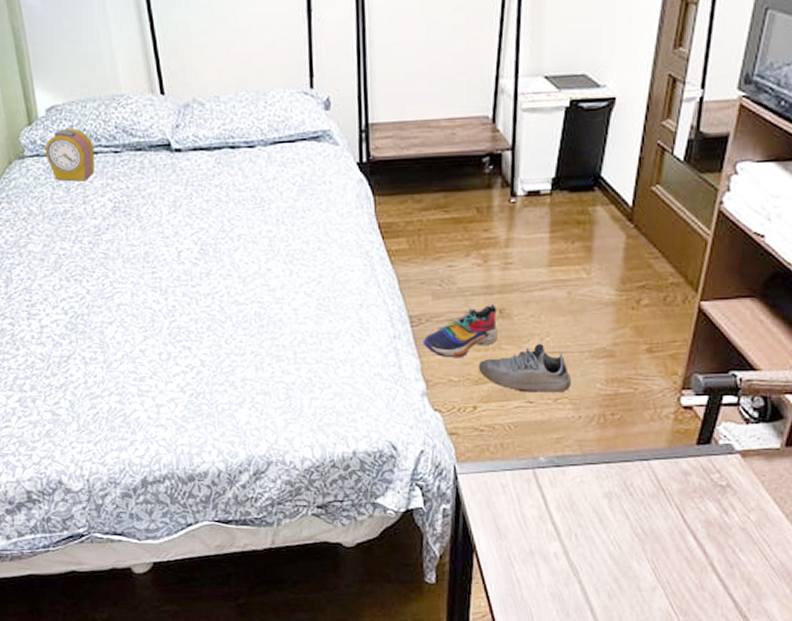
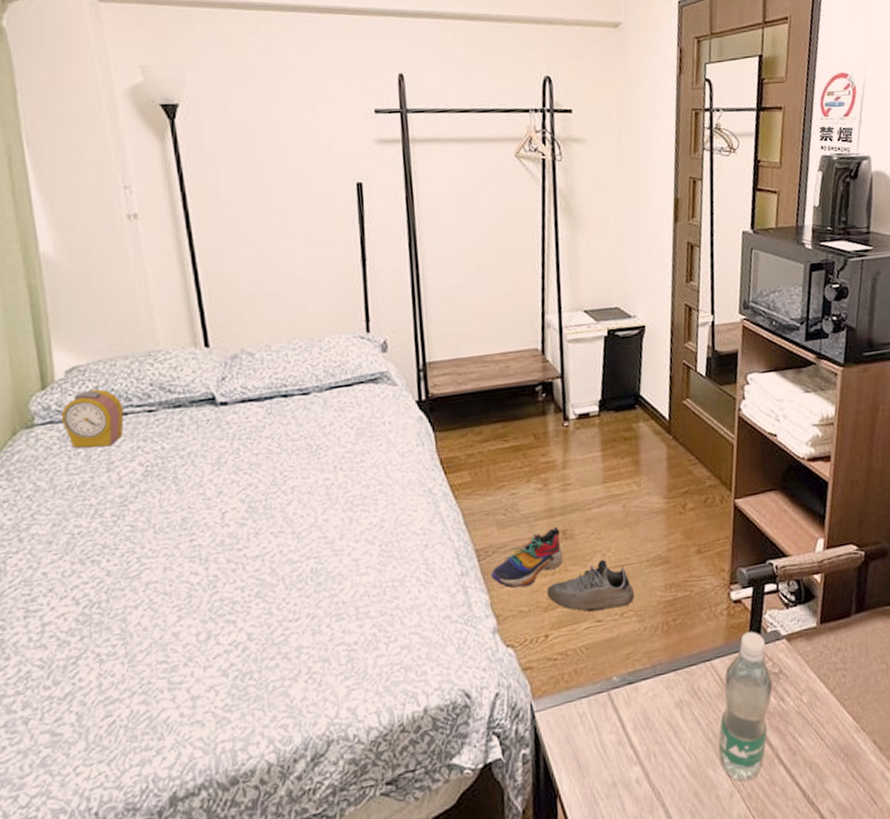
bottle: none [645,440,717,580] -> present [718,631,773,782]

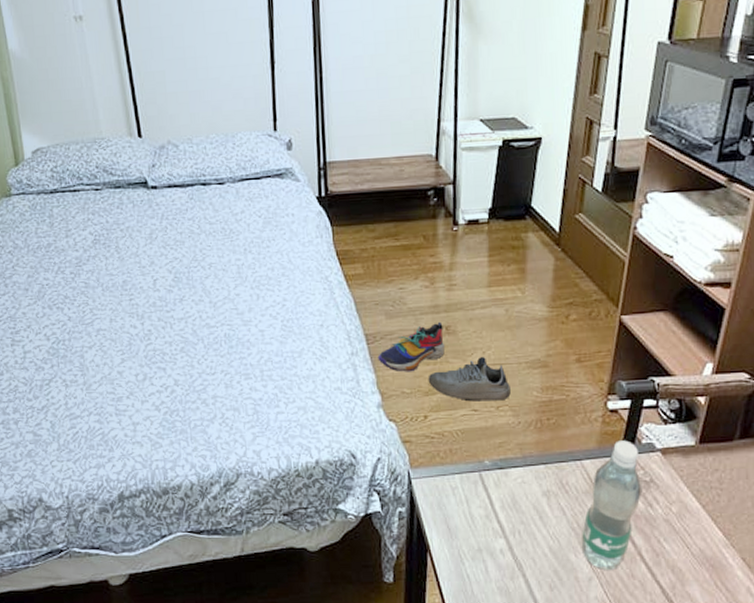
alarm clock: present [60,389,124,449] -> none [30,168,77,217]

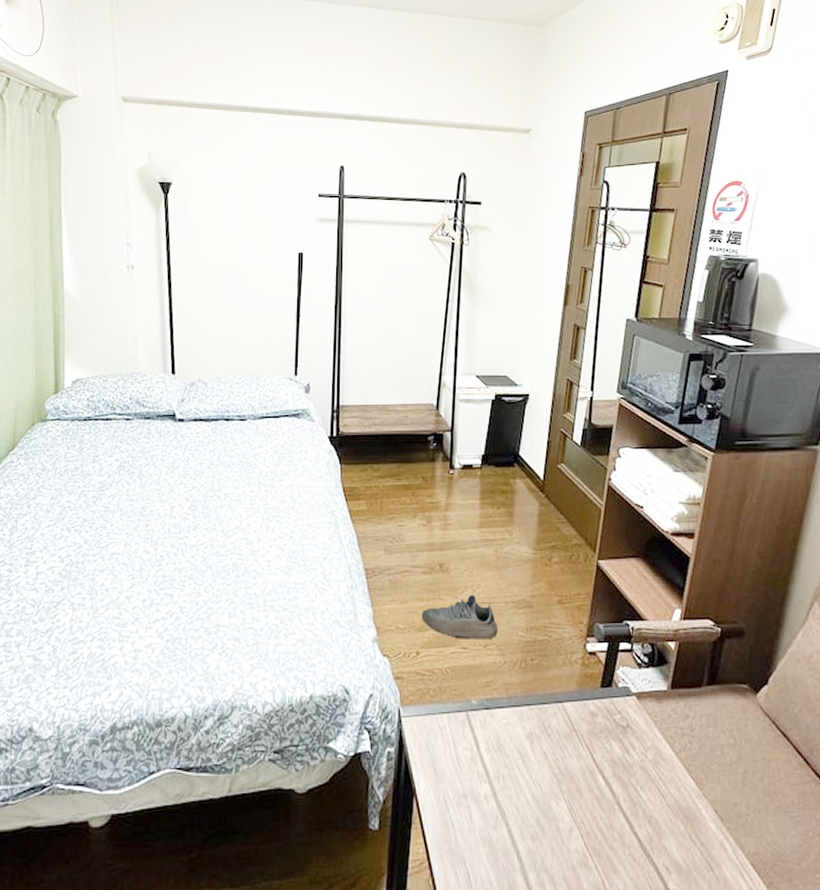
athletic shoe: present [377,321,445,372] -> none [375,559,438,607]
bottle: present [581,440,643,570] -> none [562,683,620,820]

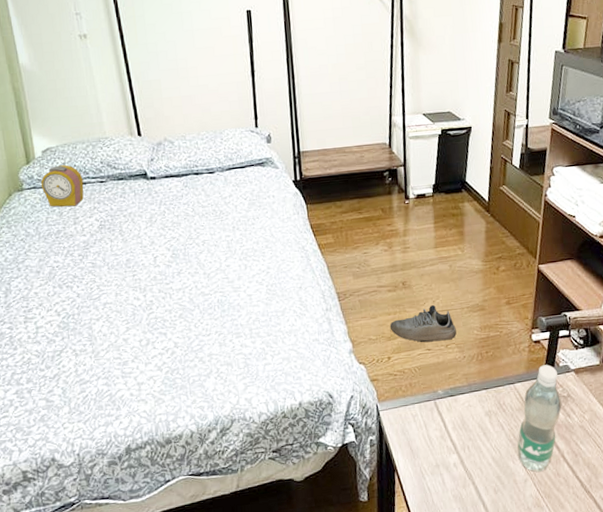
alarm clock: none [65,398,109,443] -> present [40,165,84,207]
bottle: none [562,683,620,820] -> present [517,365,562,472]

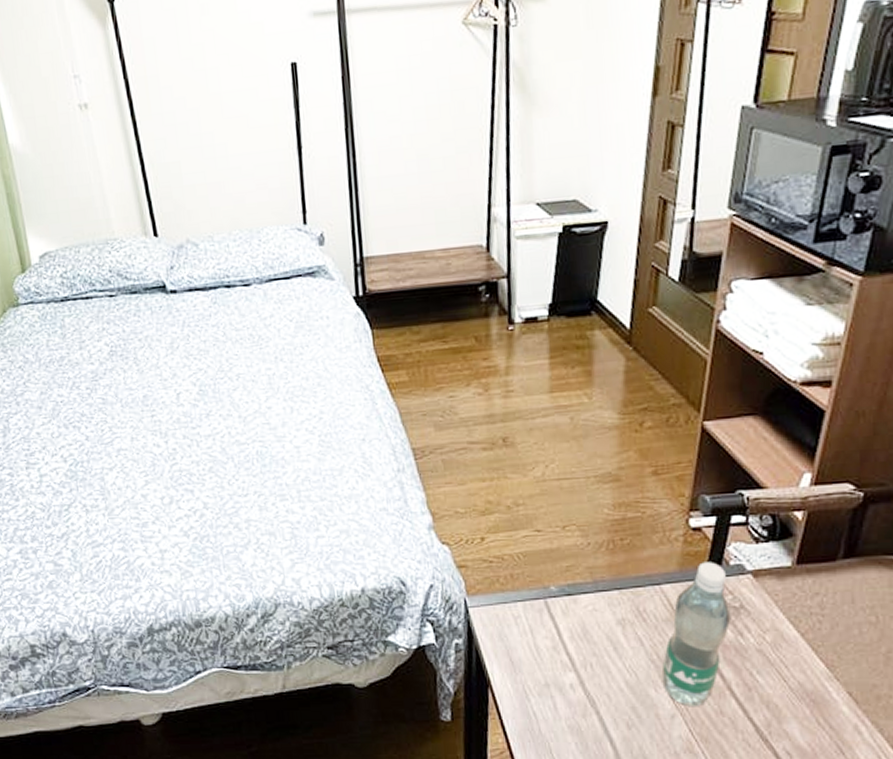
alarm clock: present [40,165,84,207] -> none [39,274,90,327]
athletic shoe: present [389,305,457,343] -> none [484,471,578,521]

